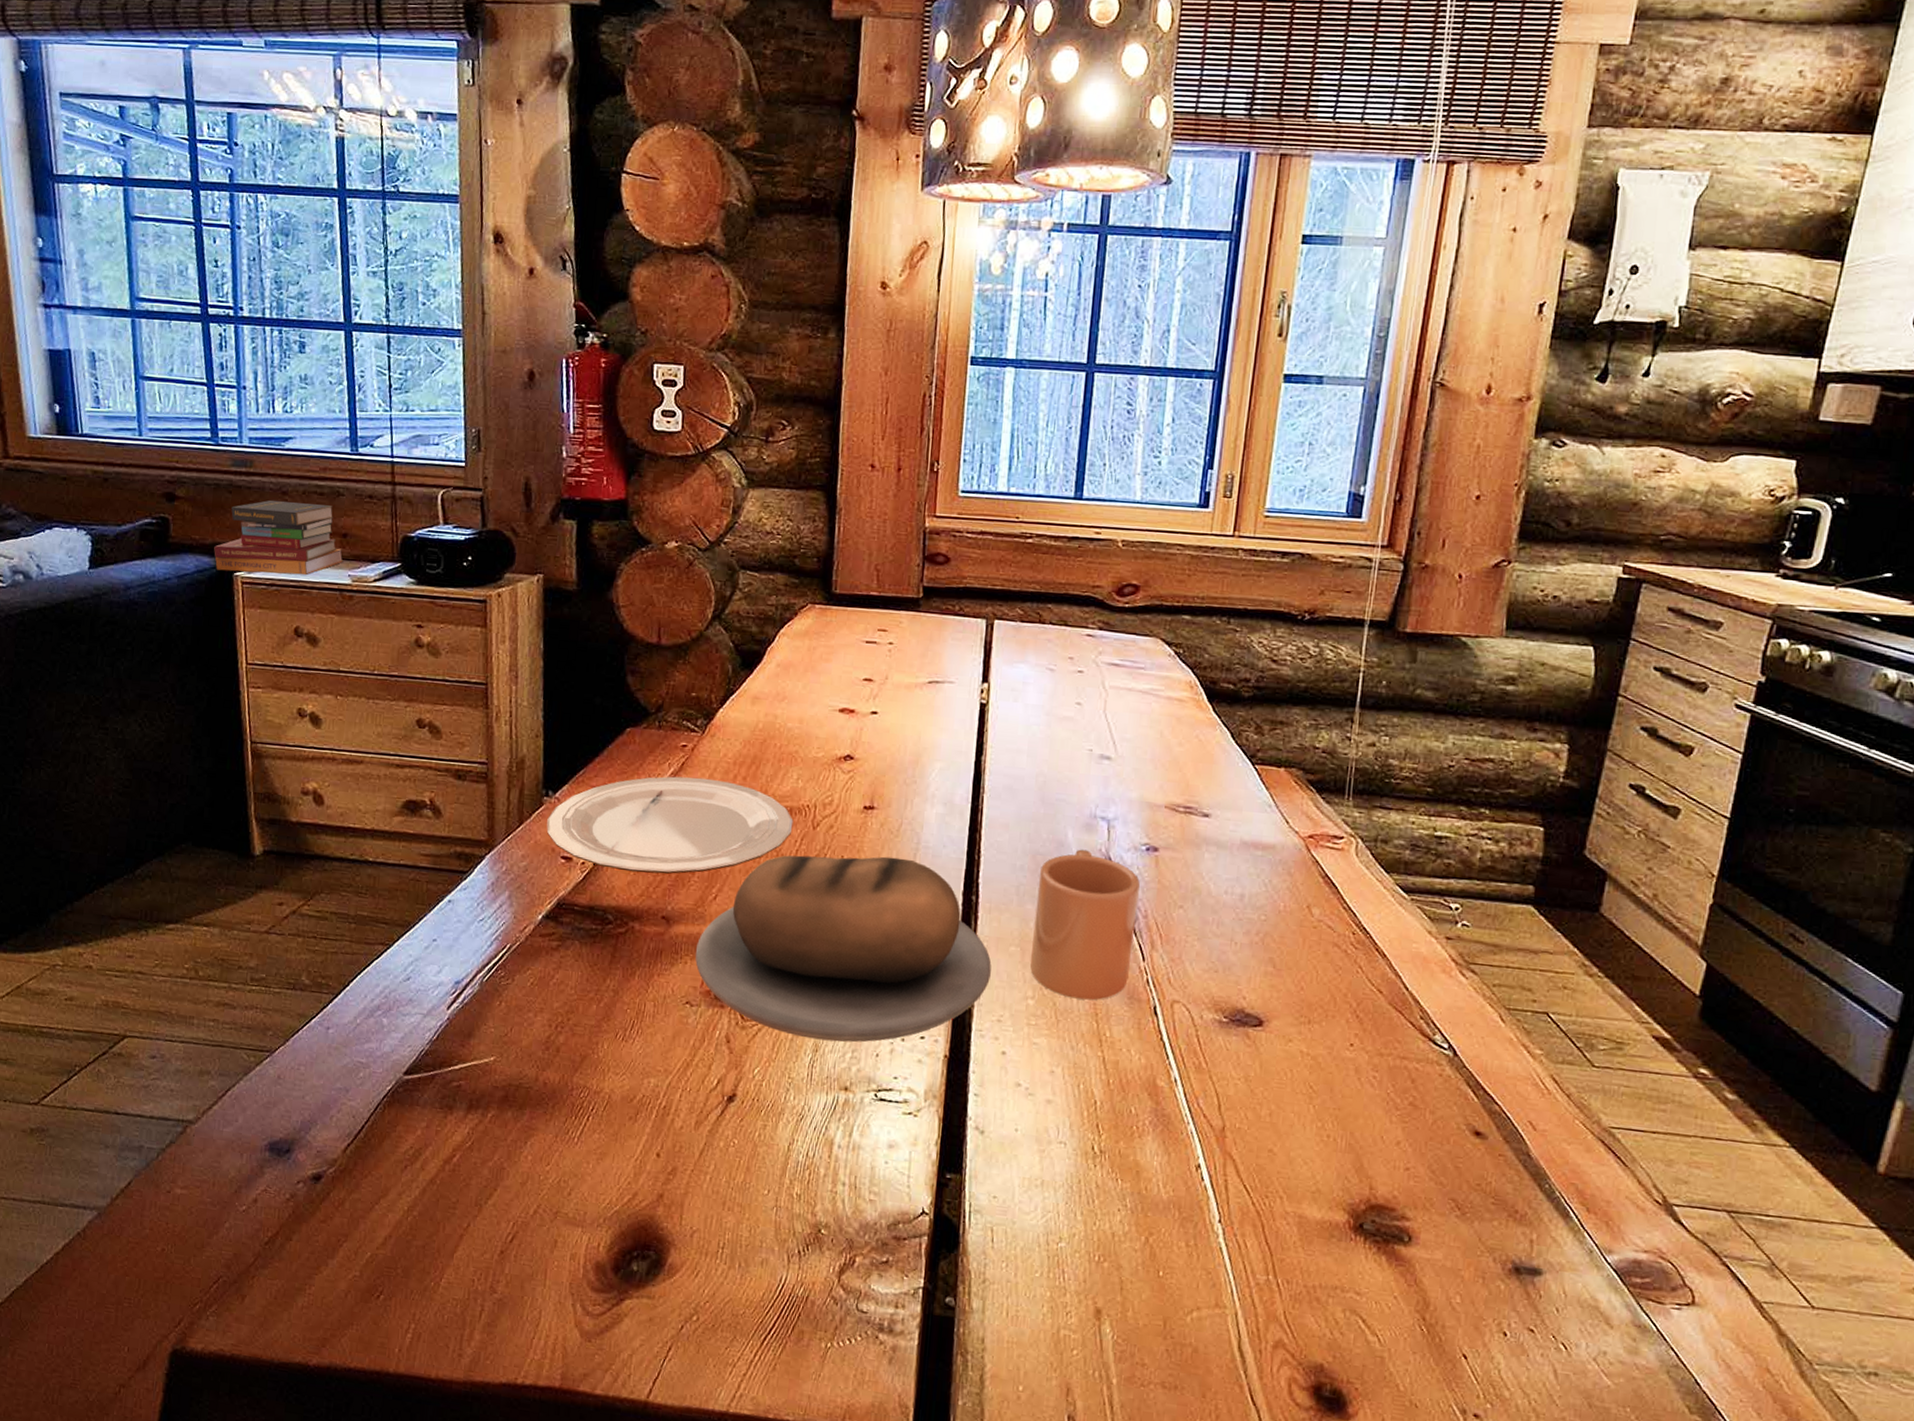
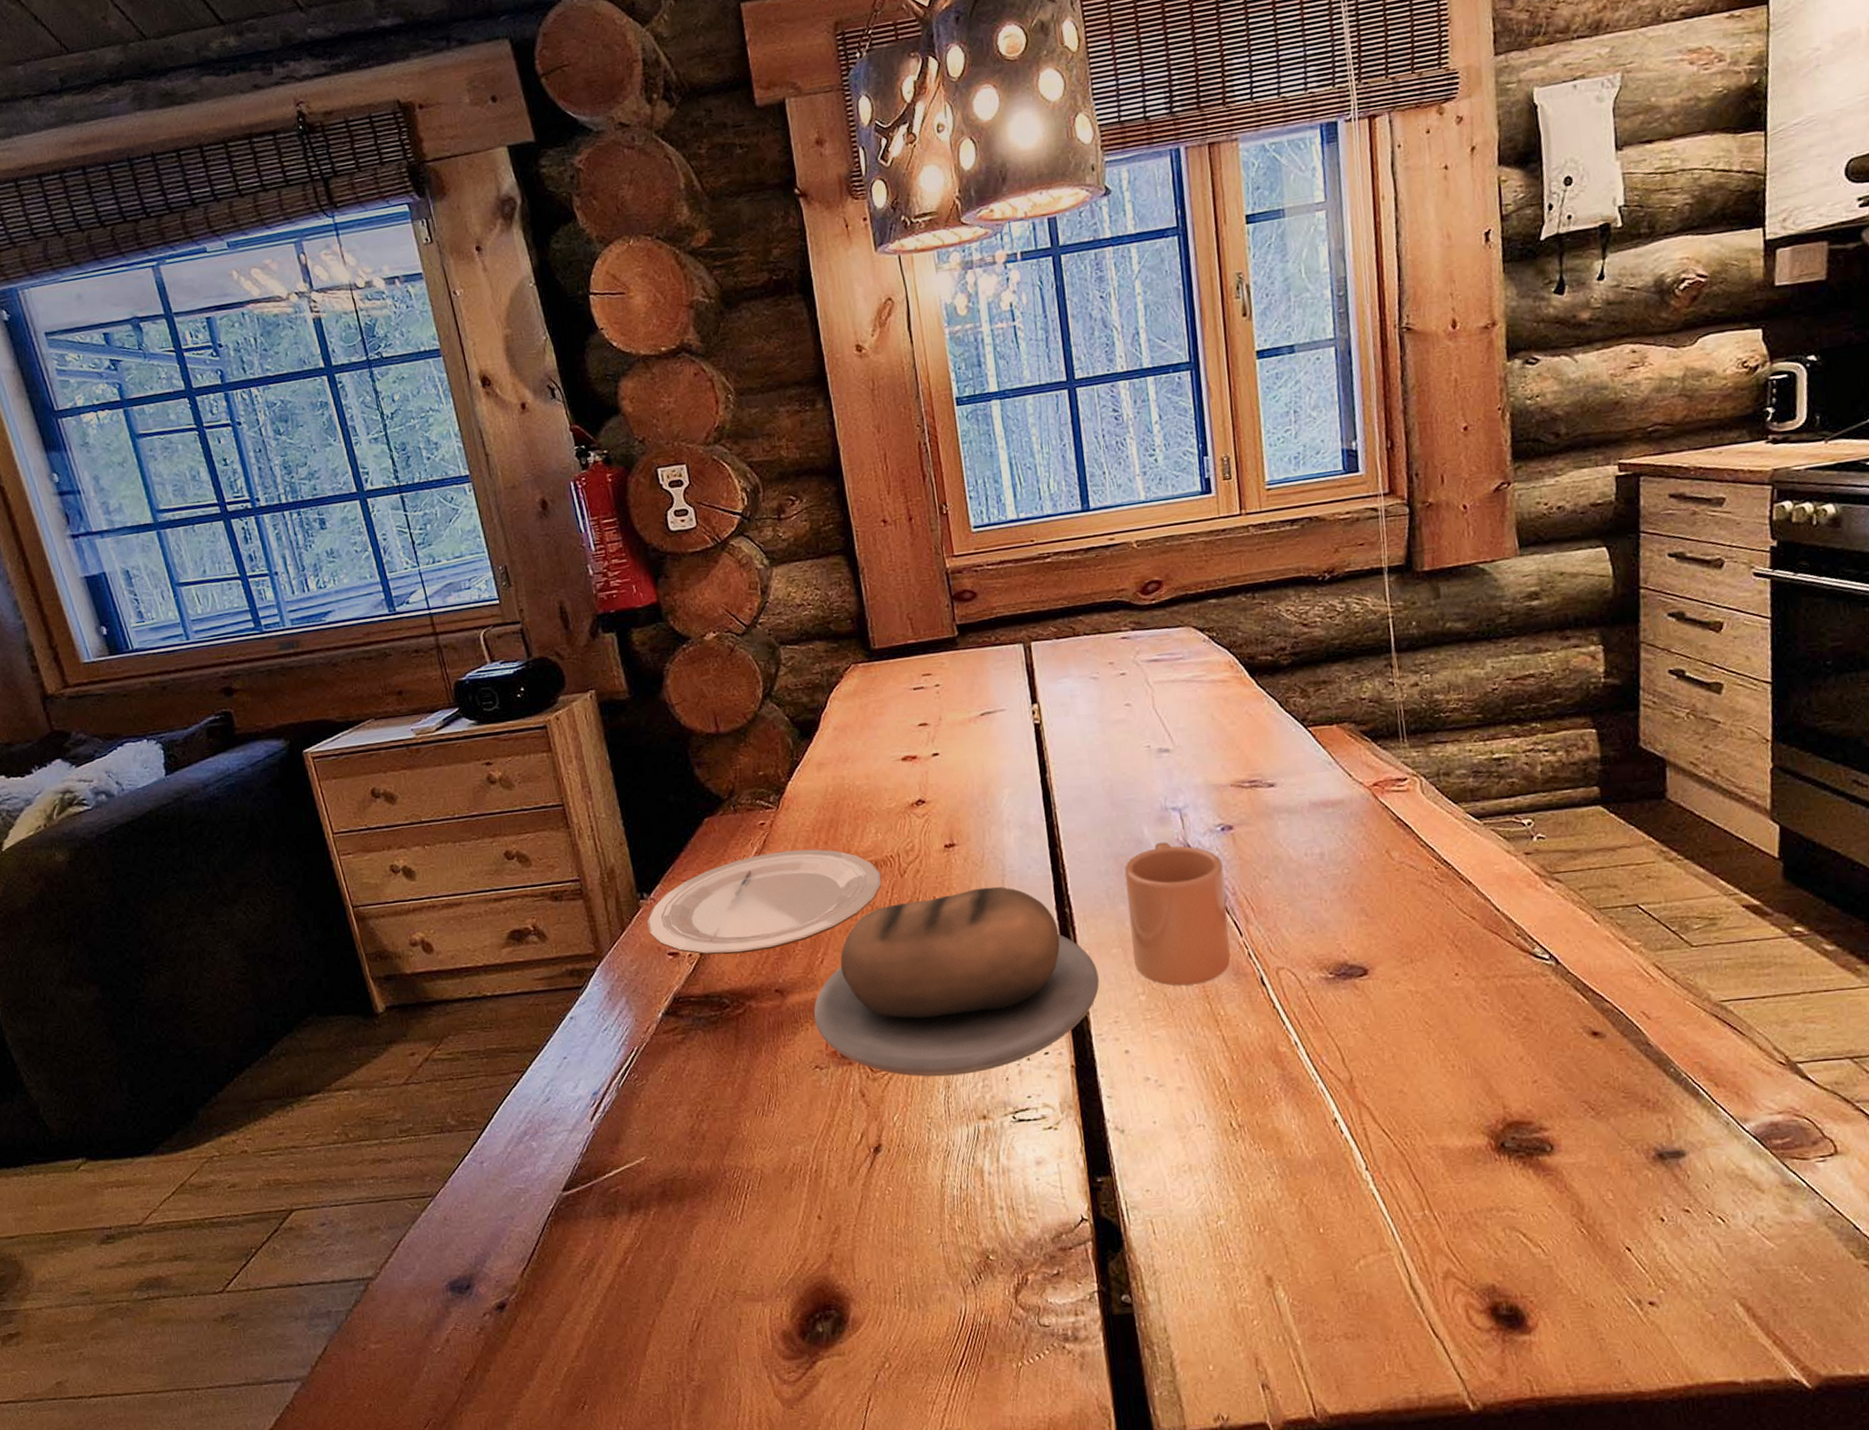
books: present [214,500,344,576] -> none [279,667,404,751]

